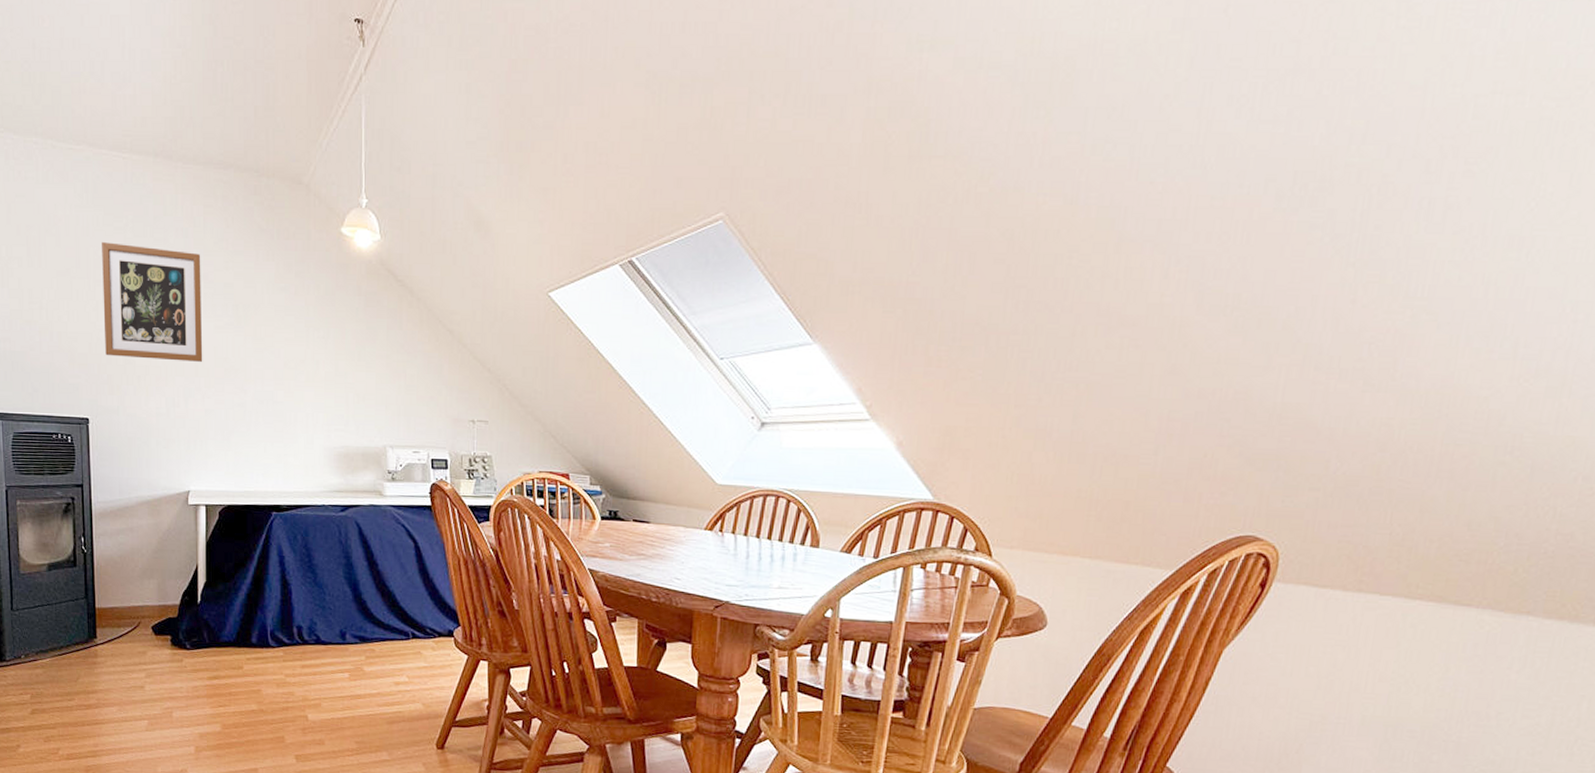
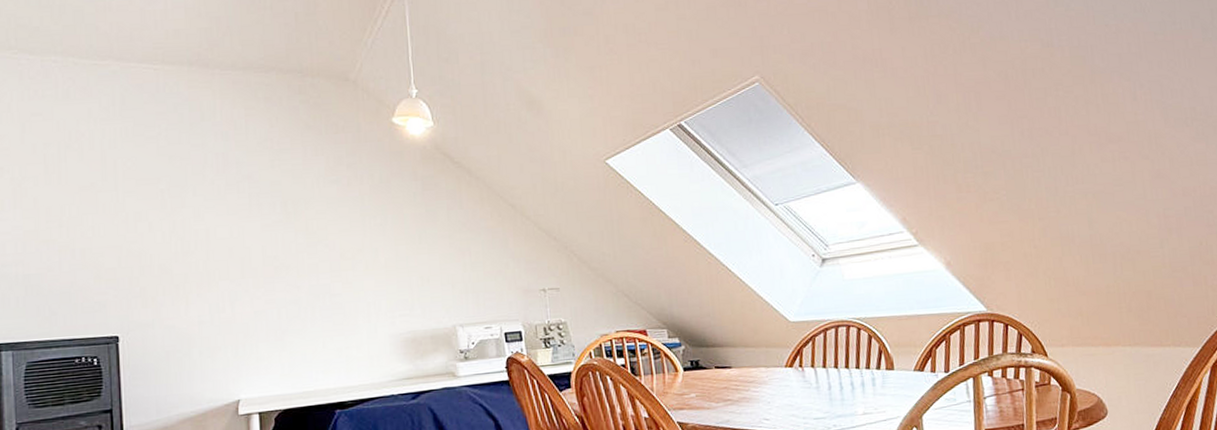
wall art: present [102,242,203,362] -> none [132,152,250,268]

